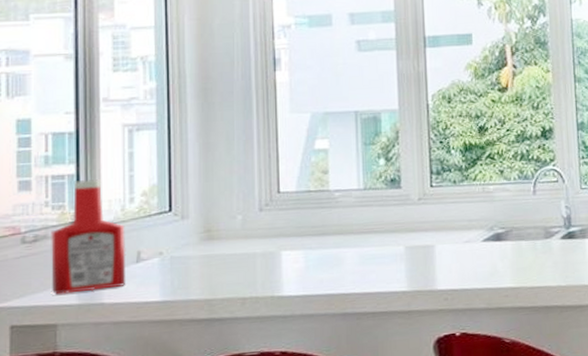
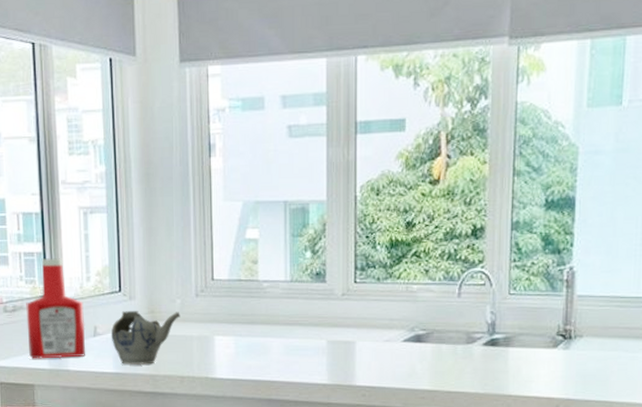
teapot: none [158,228,242,291] -> present [111,311,180,365]

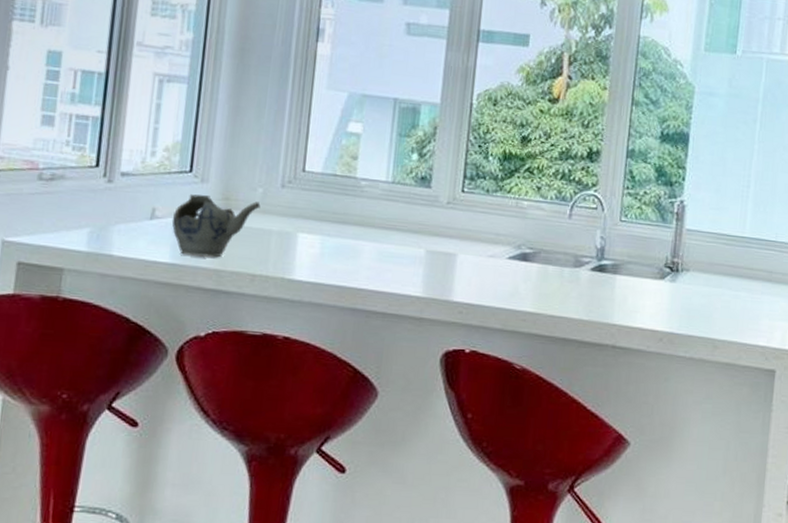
ketchup bottle: present [26,258,85,359] -> none [62,124,143,241]

